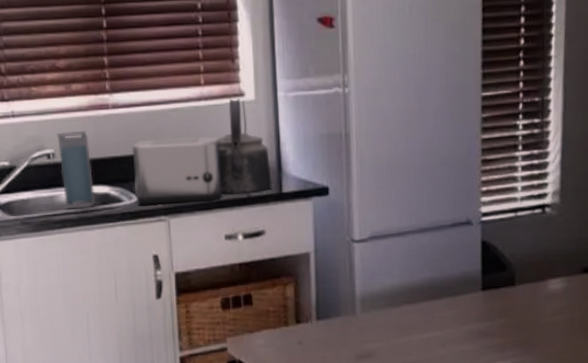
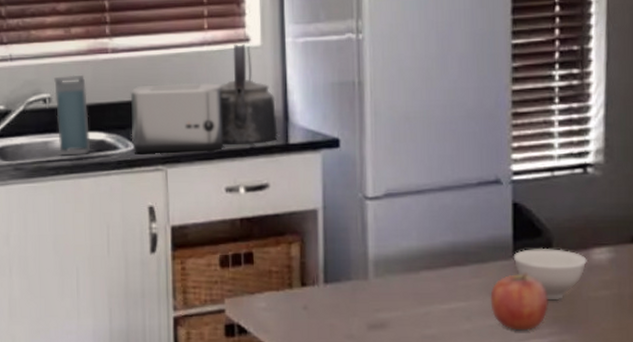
fruit: none [462,303,511,354] -> present [490,273,548,331]
bowl: none [481,280,544,326] -> present [513,247,587,299]

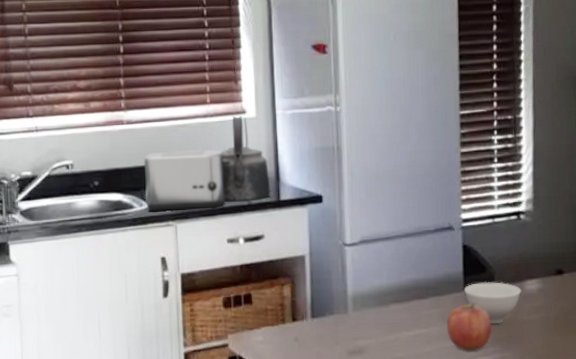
soap dispenser: present [54,74,90,156] -> none [76,143,109,215]

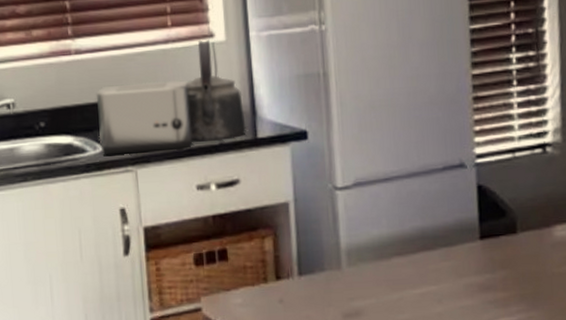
fruit: present [446,302,492,351] -> none [459,253,515,310]
bowl: present [464,281,522,324] -> none [479,228,550,278]

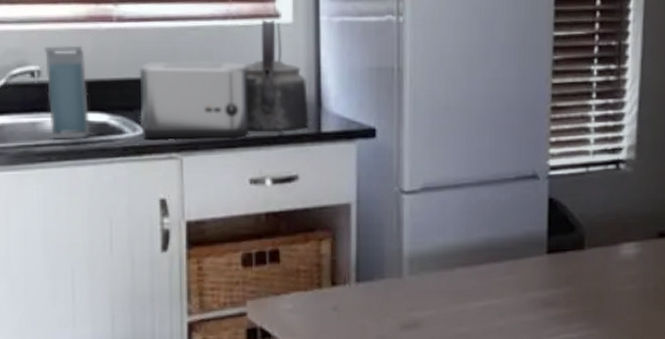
soap dispenser: none [17,77,57,162] -> present [45,45,89,140]

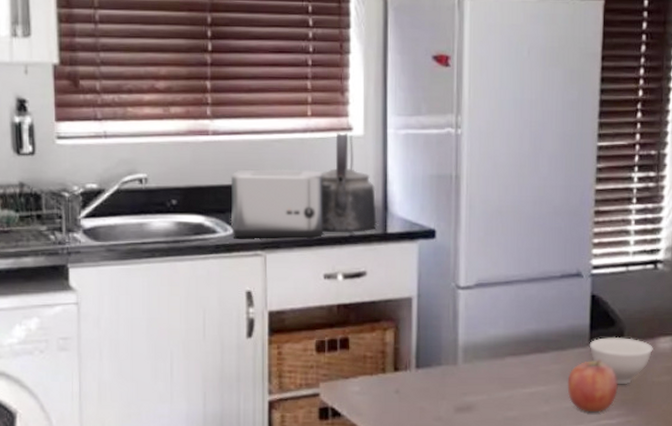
soap dispenser: present [45,45,89,140] -> none [151,155,187,238]
fruit: none [524,268,579,326] -> present [567,359,618,413]
bowl: none [547,243,616,294] -> present [589,336,653,384]

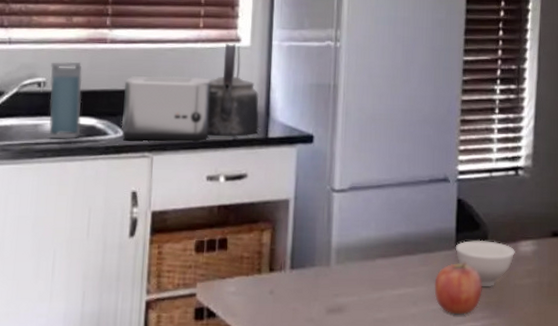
soap dispenser: none [151,155,187,238] -> present [47,61,83,139]

